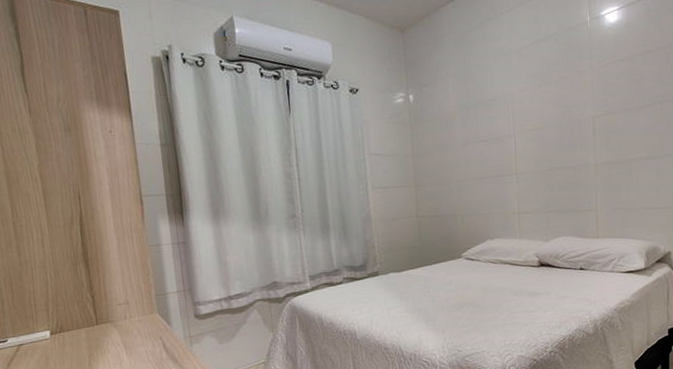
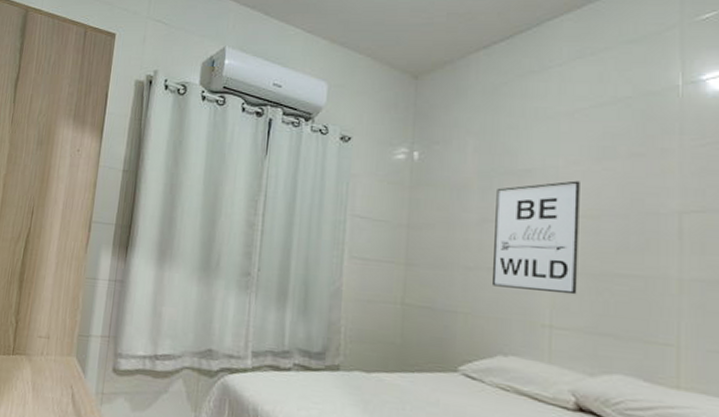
wall art: none [473,103,534,191] -> present [491,180,580,295]

